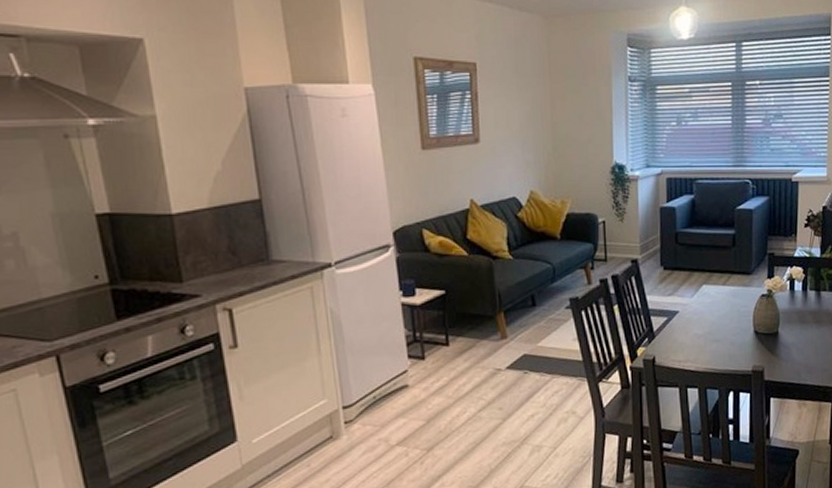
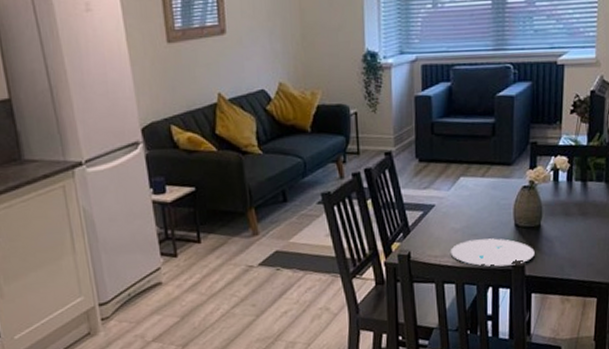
plate: none [694,344,773,372] -> present [451,238,535,267]

